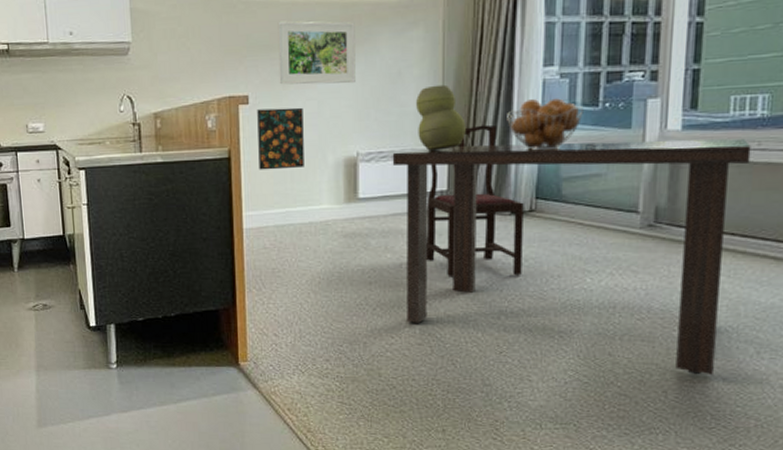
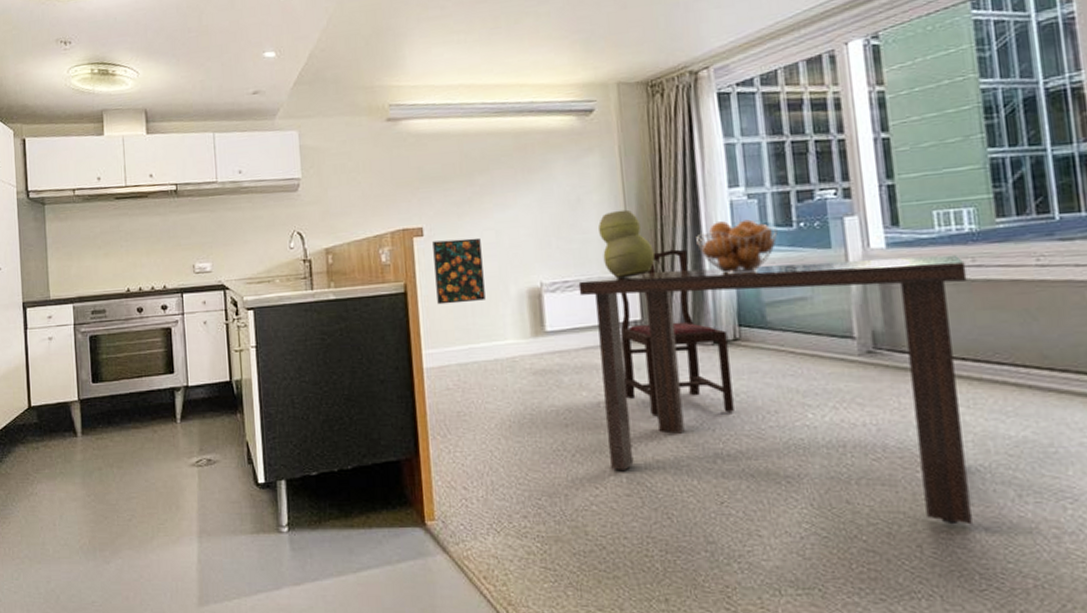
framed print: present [277,21,356,85] -> none [449,150,533,216]

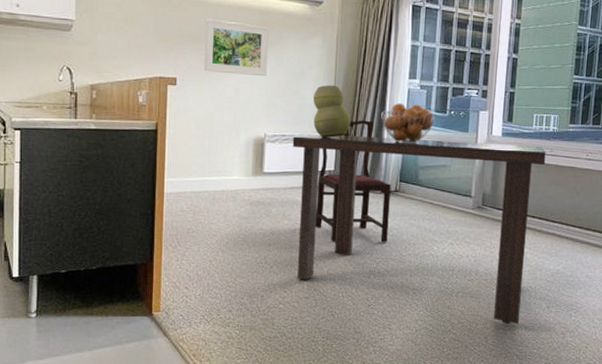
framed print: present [432,237,486,305] -> none [182,90,222,144]
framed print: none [449,150,533,216] -> present [204,18,269,77]

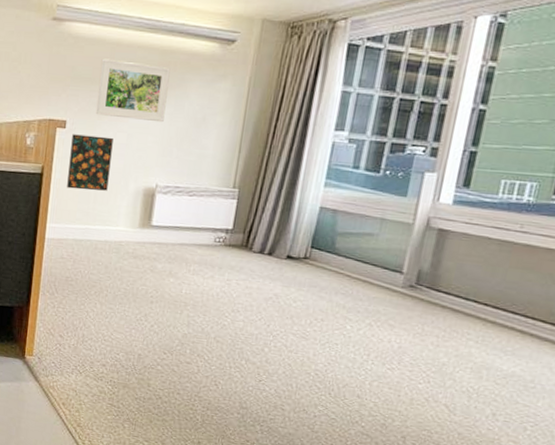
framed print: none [182,90,222,144] -> present [67,134,113,191]
dining table: present [292,135,546,325] -> none [180,189,514,429]
vase: present [313,85,351,138] -> none [213,134,258,193]
dining chair: present [315,120,391,243] -> none [205,175,300,315]
fruit basket: present [381,103,436,143] -> none [295,158,366,206]

